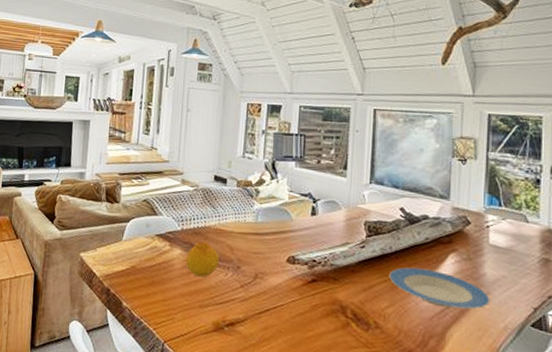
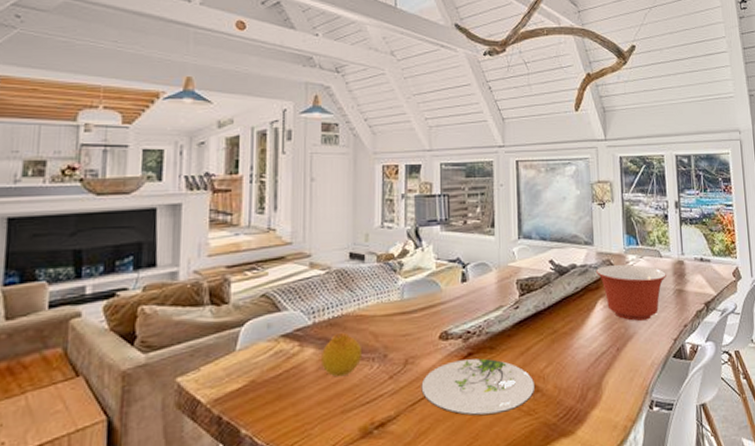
plate: none [267,283,376,340] -> present [421,358,536,416]
plate: present [389,267,491,310] -> none [545,319,638,356]
mixing bowl: none [449,221,532,283] -> present [595,264,666,321]

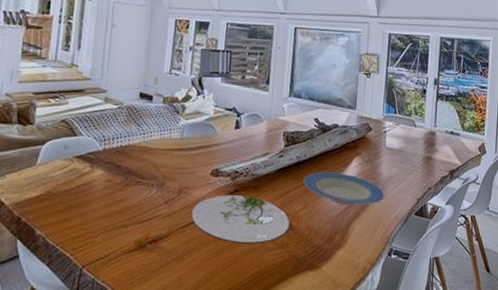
fruit: present [322,332,363,377] -> none [108,159,144,197]
plate: none [545,319,638,356] -> present [303,171,385,206]
mixing bowl: present [595,264,666,321] -> none [354,129,418,180]

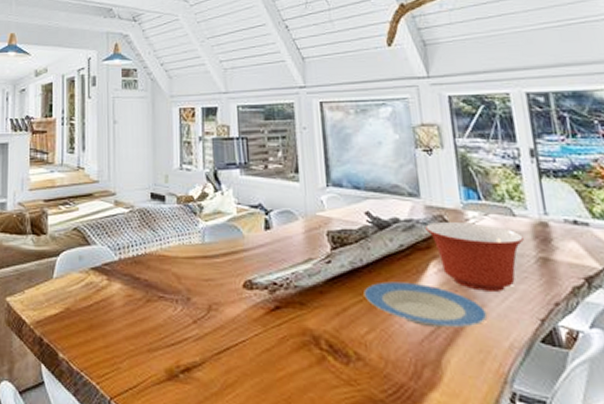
plate: present [191,195,290,244] -> none [226,313,356,379]
mixing bowl: none [354,129,418,180] -> present [424,222,524,292]

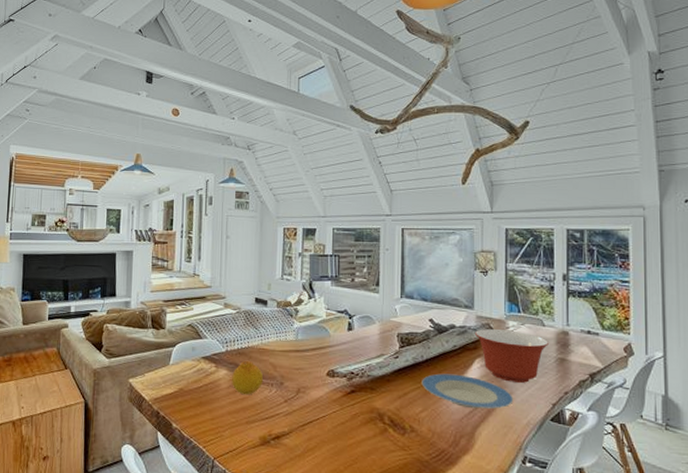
fruit: none [128,270,166,315] -> present [232,360,264,395]

